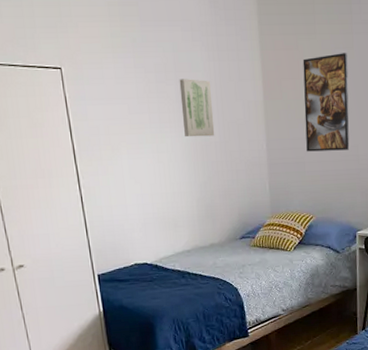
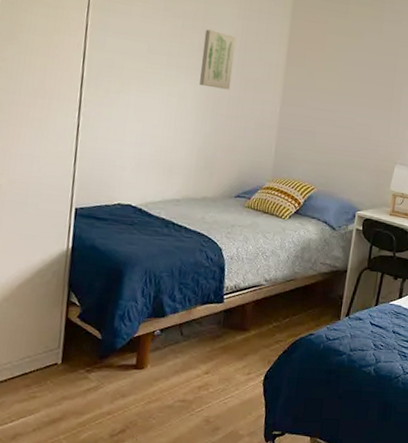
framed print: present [303,53,350,152] -> none [319,34,375,128]

